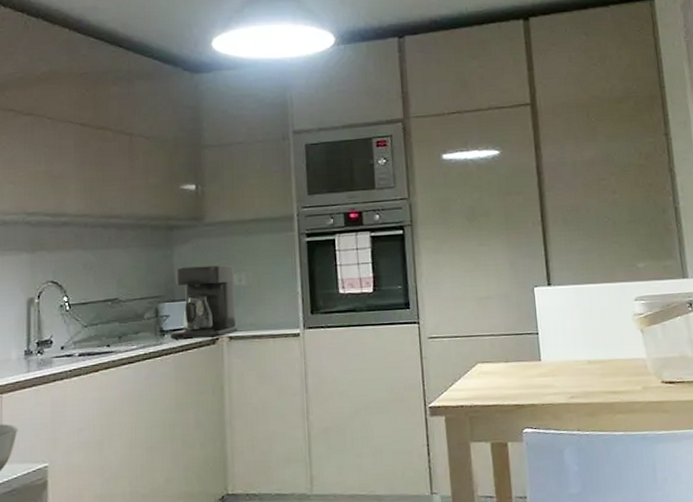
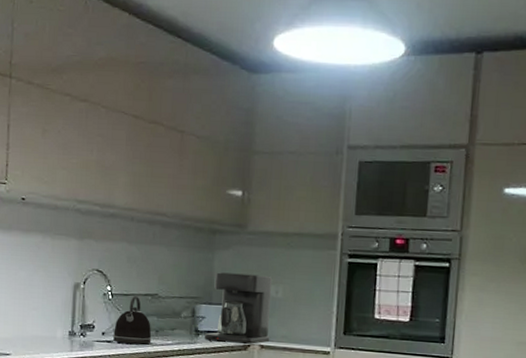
kettle: none [72,302,115,355] -> present [112,295,152,345]

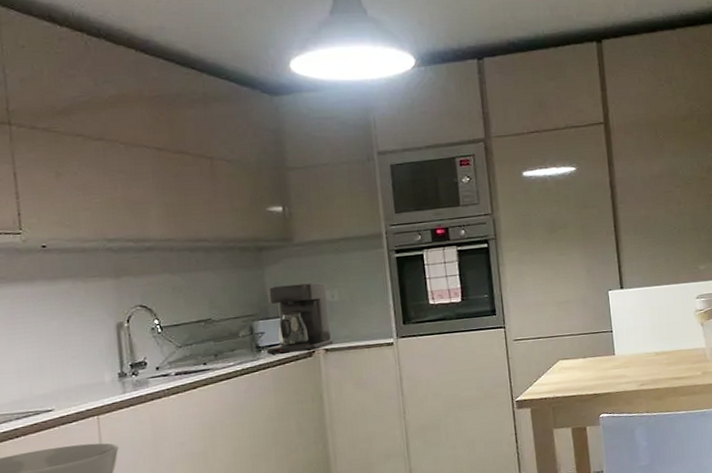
kettle: present [112,295,152,345] -> none [168,323,212,374]

